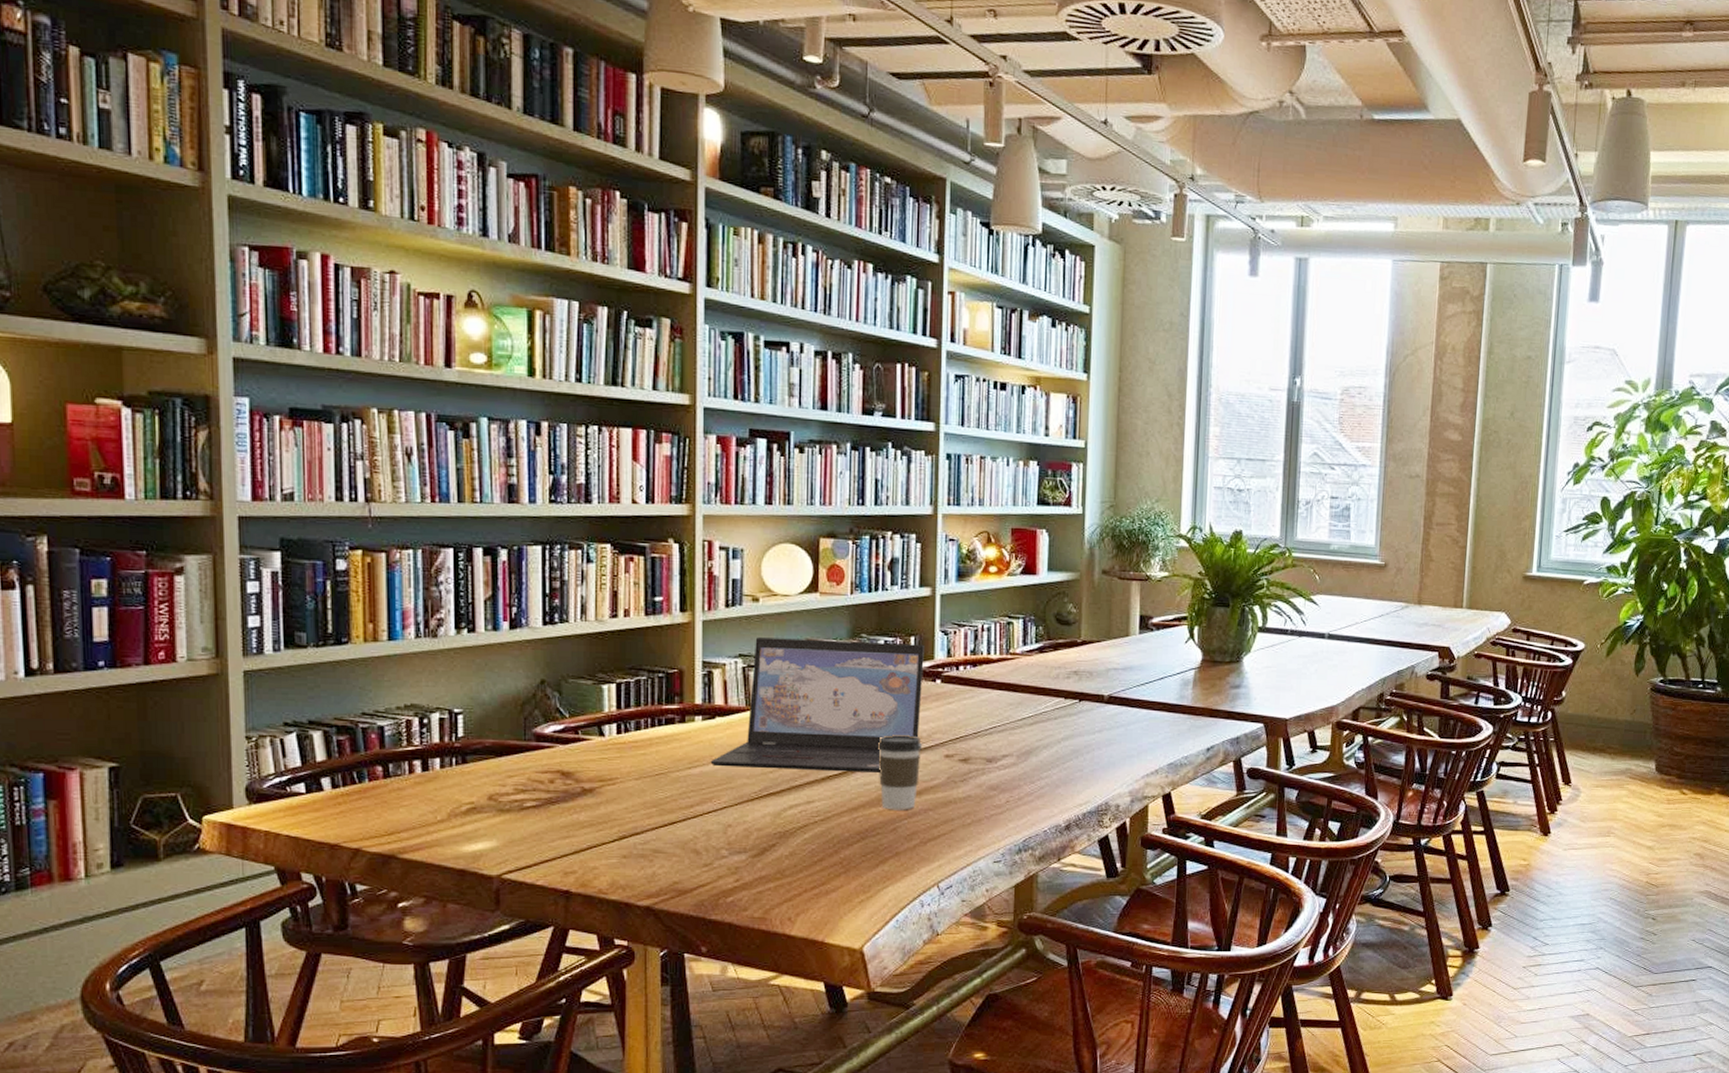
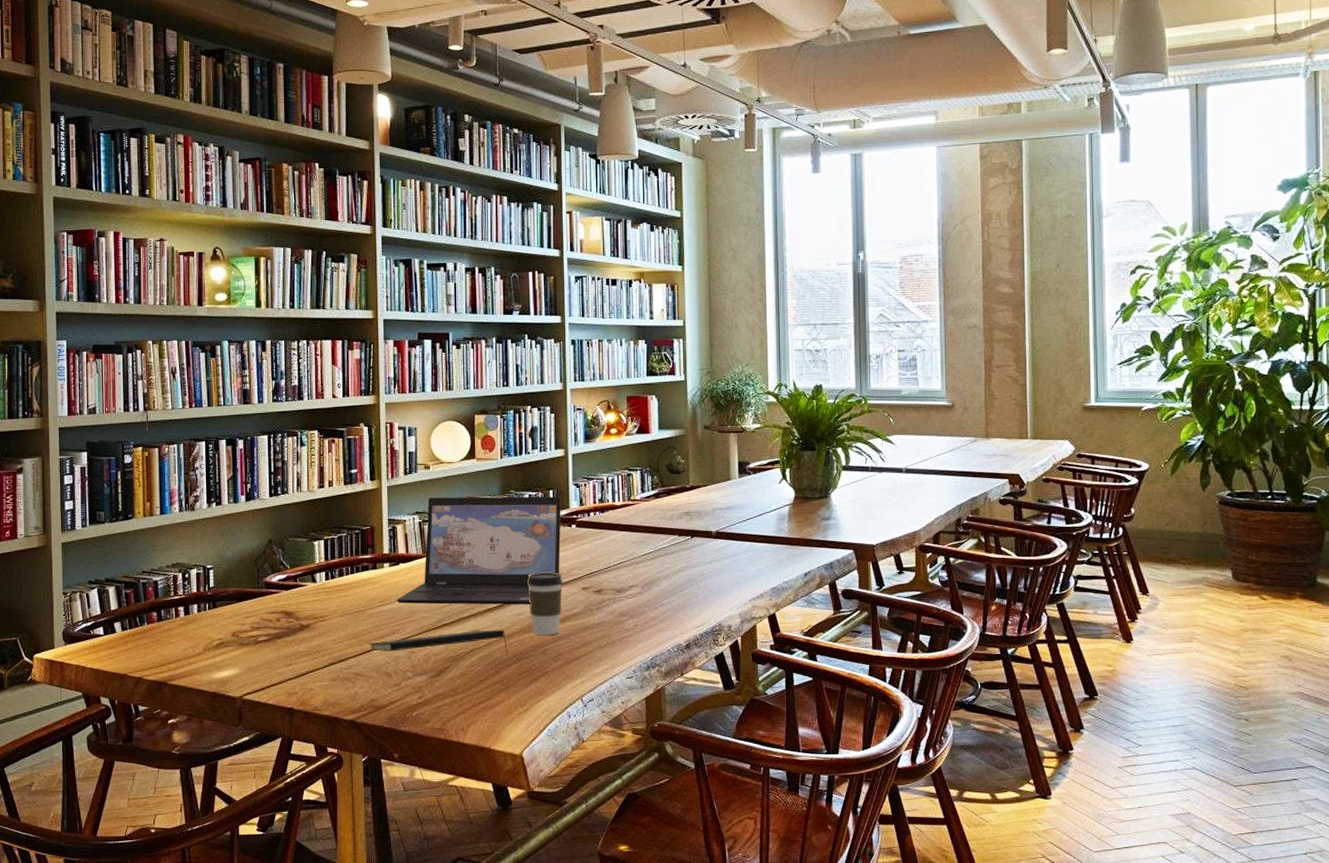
notepad: none [672,801,850,830] -> present [368,629,508,653]

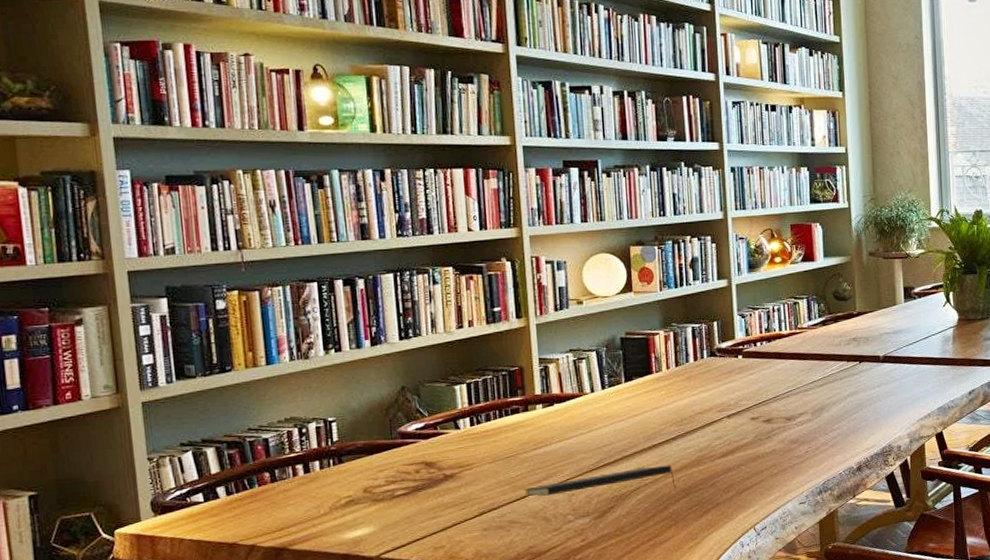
laptop: present [396,496,561,605] -> none [552,327,728,446]
coffee cup: present [526,572,563,636] -> none [693,404,731,468]

